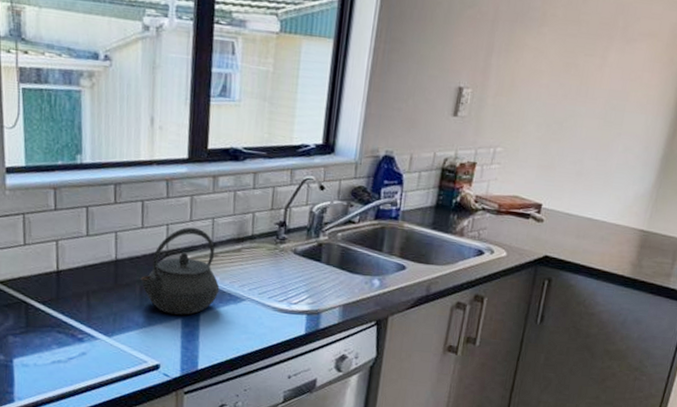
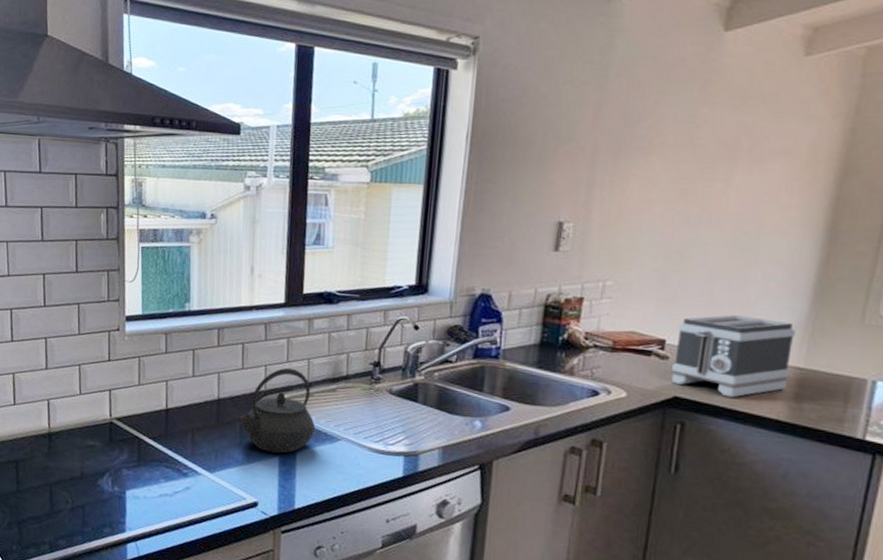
toaster: none [544,182,643,257] -> present [671,315,795,398]

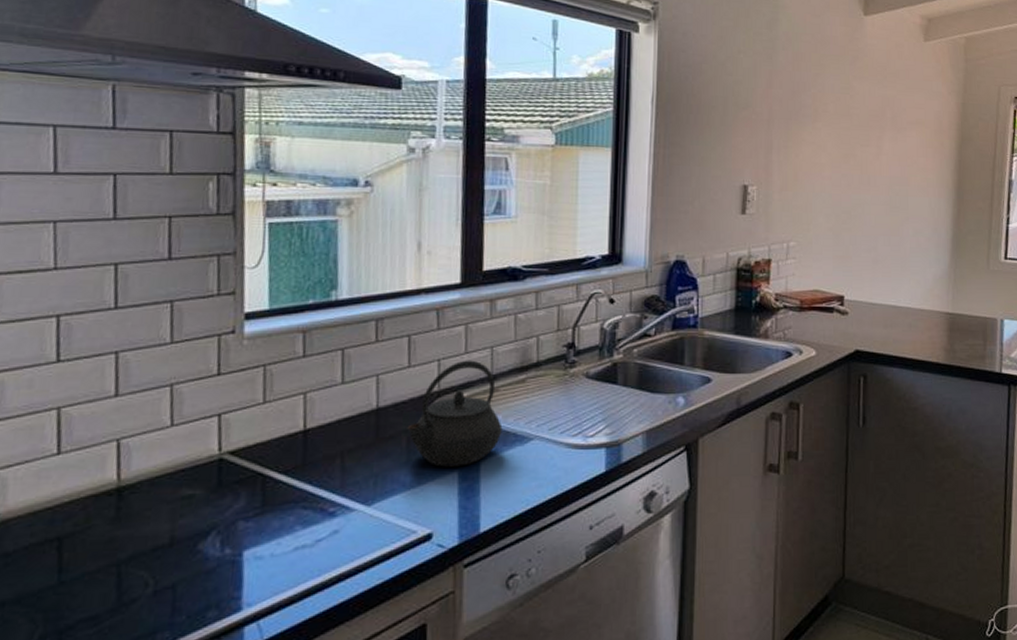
toaster: present [671,315,795,398] -> none [851,268,942,346]

